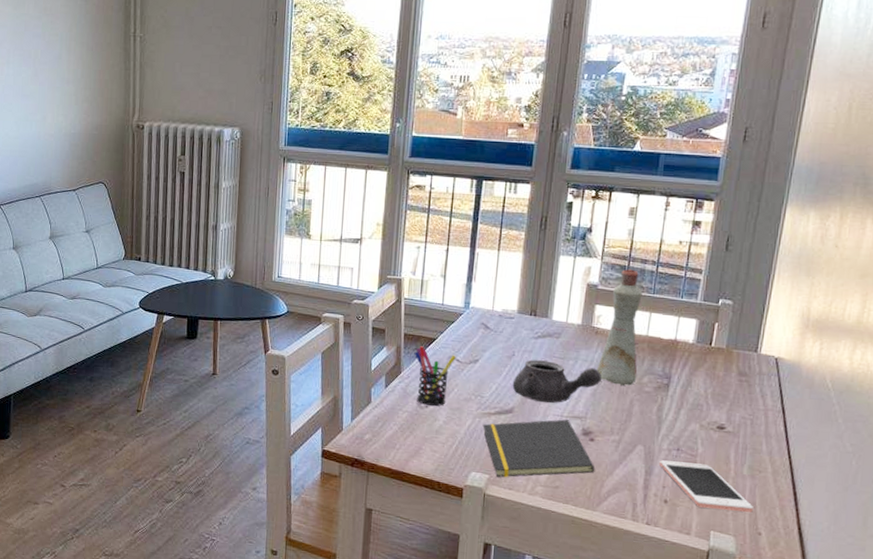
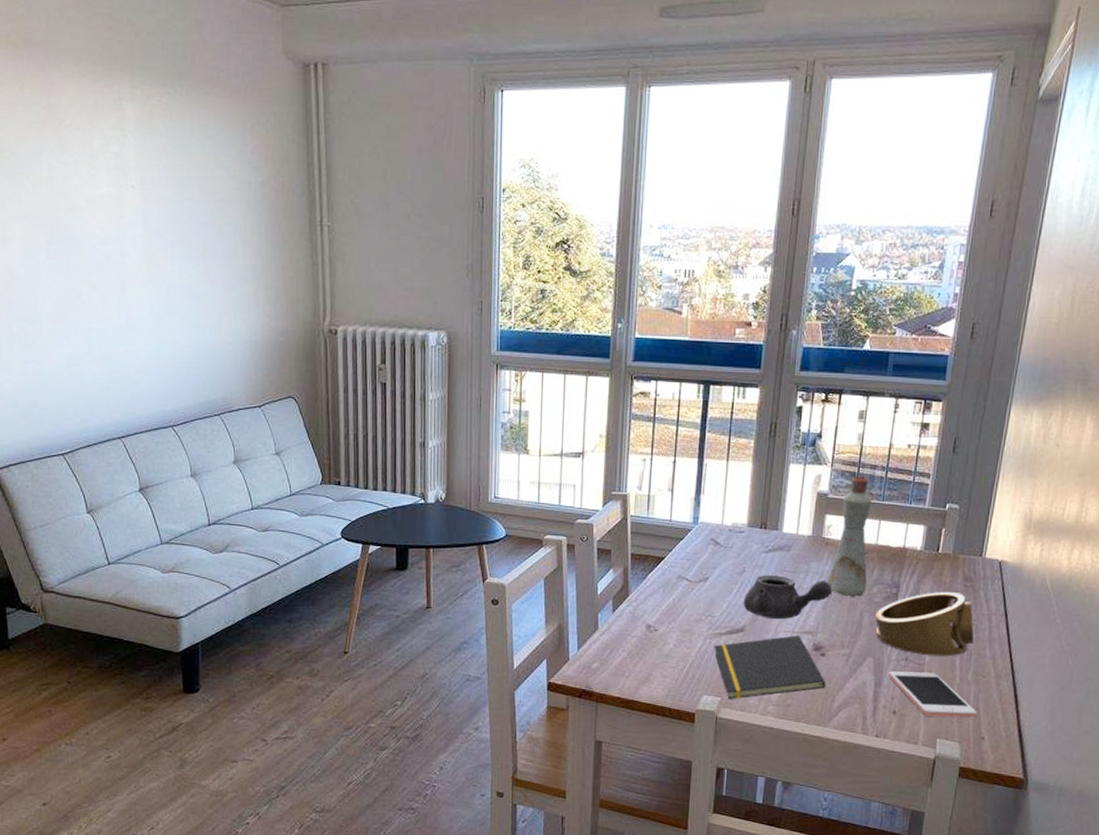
pen holder: present [414,346,456,406] -> none [642,566,685,629]
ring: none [645,385,750,450] -> present [875,591,975,657]

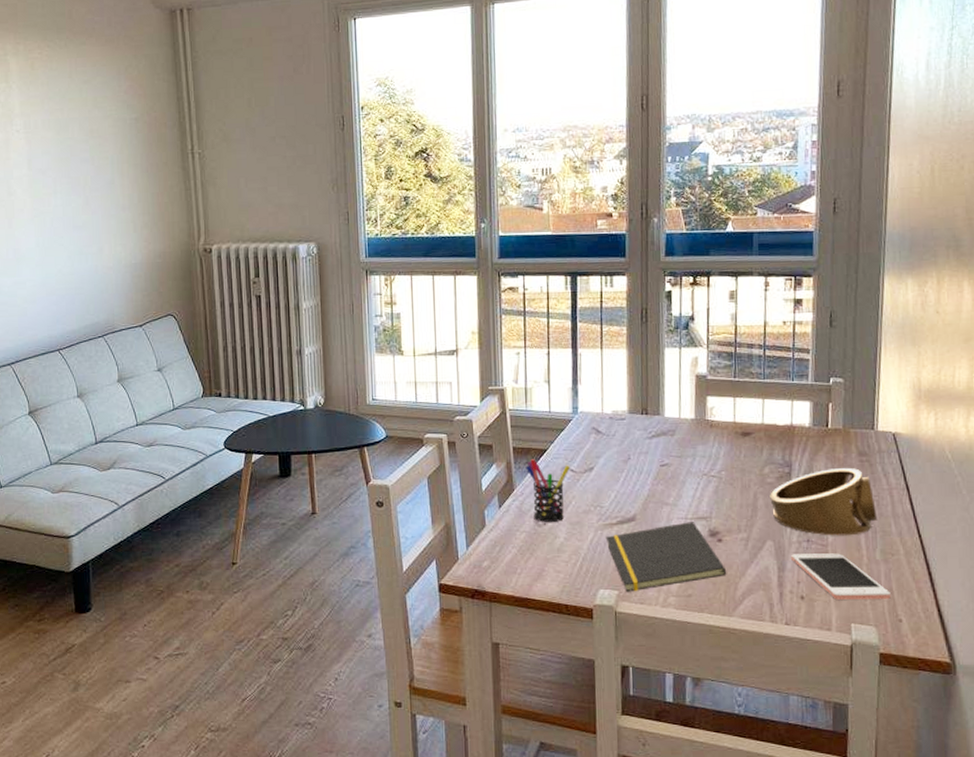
pen holder: none [642,566,685,629] -> present [525,459,570,522]
teapot: present [743,575,832,620] -> none [631,461,722,507]
bottle: present [827,475,872,597] -> none [716,354,758,479]

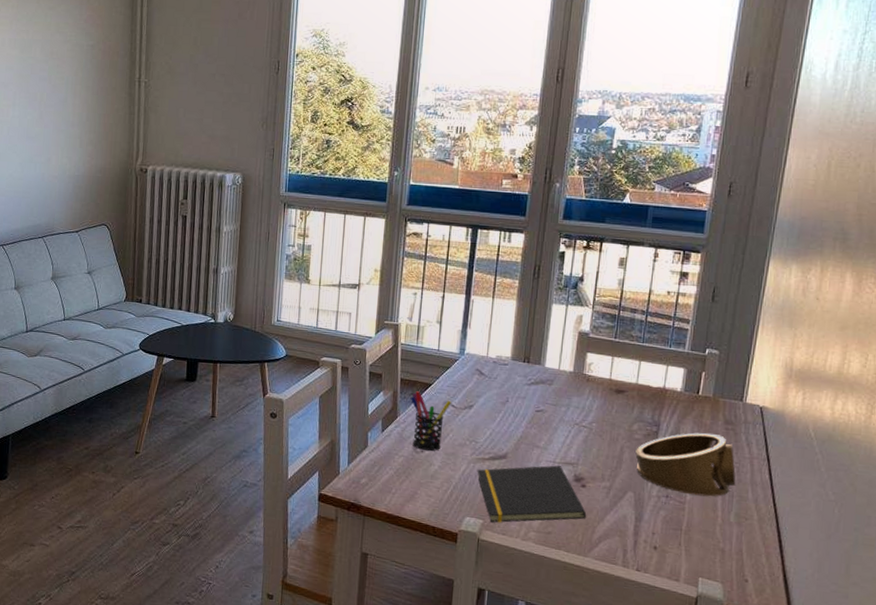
cell phone: present [791,553,891,600] -> none [649,507,740,559]

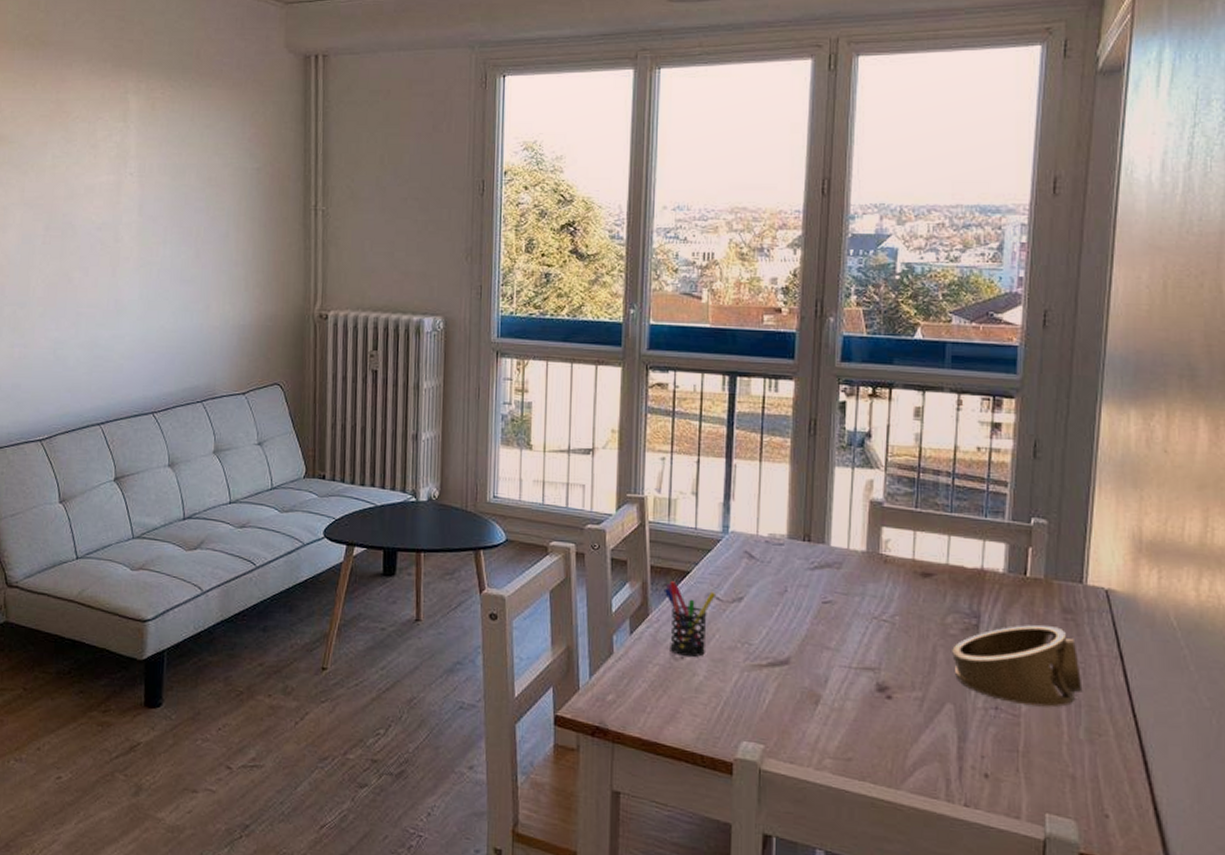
notepad: present [477,465,587,523] -> none [753,671,896,748]

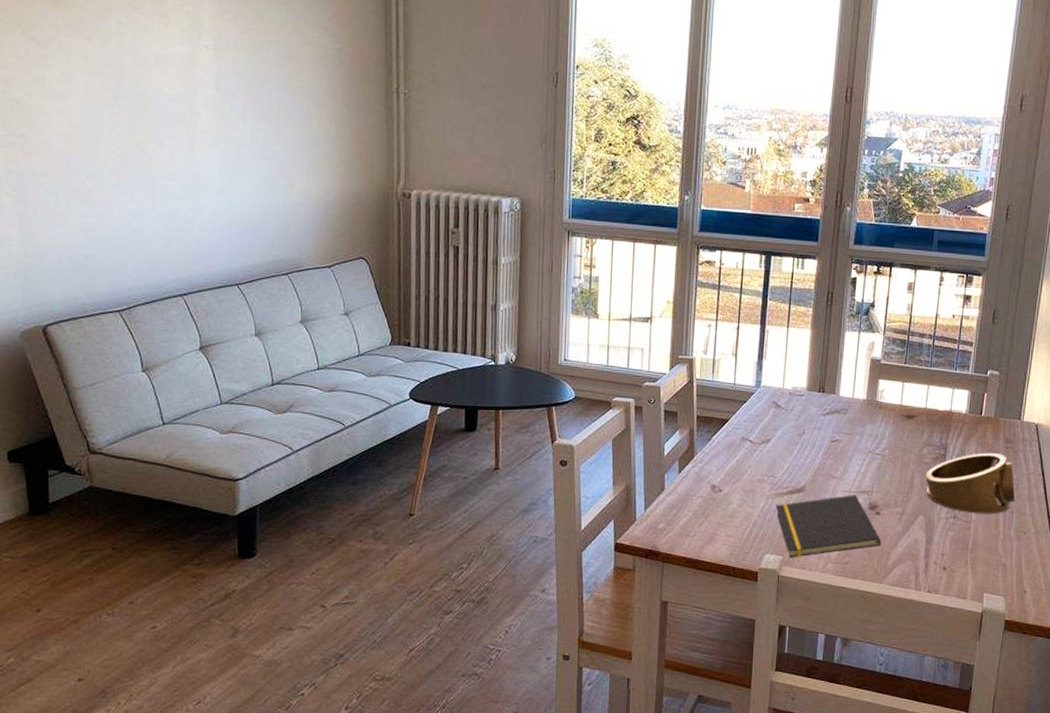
pen holder: present [663,581,715,657] -> none [707,428,748,489]
notepad: none [753,671,896,748] -> present [775,495,882,558]

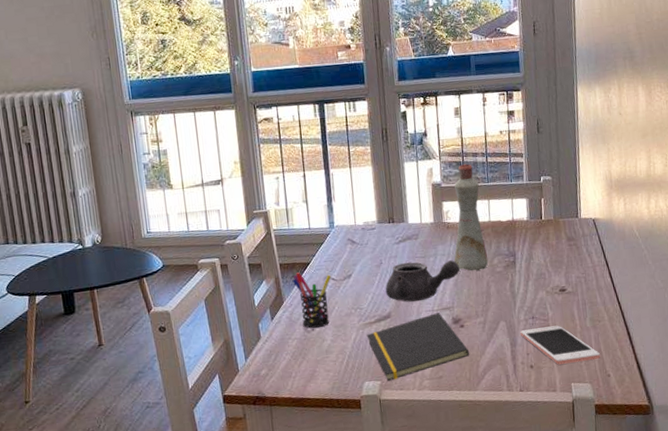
pen holder: none [707,428,748,489] -> present [292,272,331,328]
teapot: none [803,437,886,480] -> present [385,260,460,302]
bottle: none [881,342,921,458] -> present [454,163,489,271]
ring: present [925,452,1016,515] -> none [500,252,586,312]
cell phone: none [939,529,1019,572] -> present [520,325,600,365]

